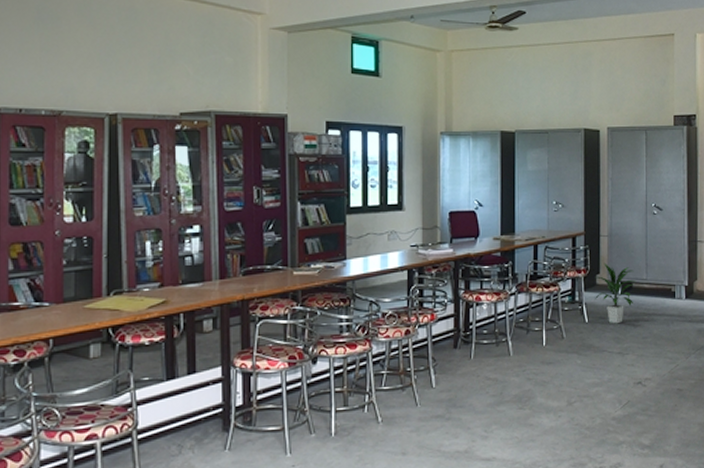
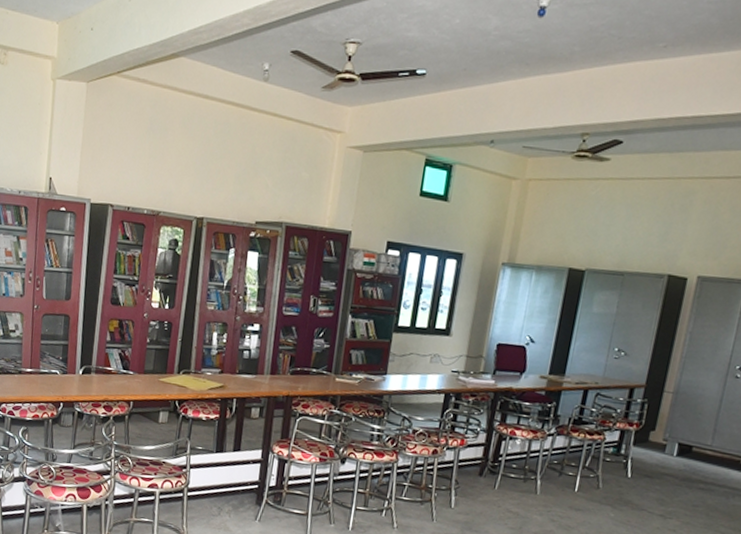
indoor plant: present [594,262,637,324] -> none [642,420,699,486]

